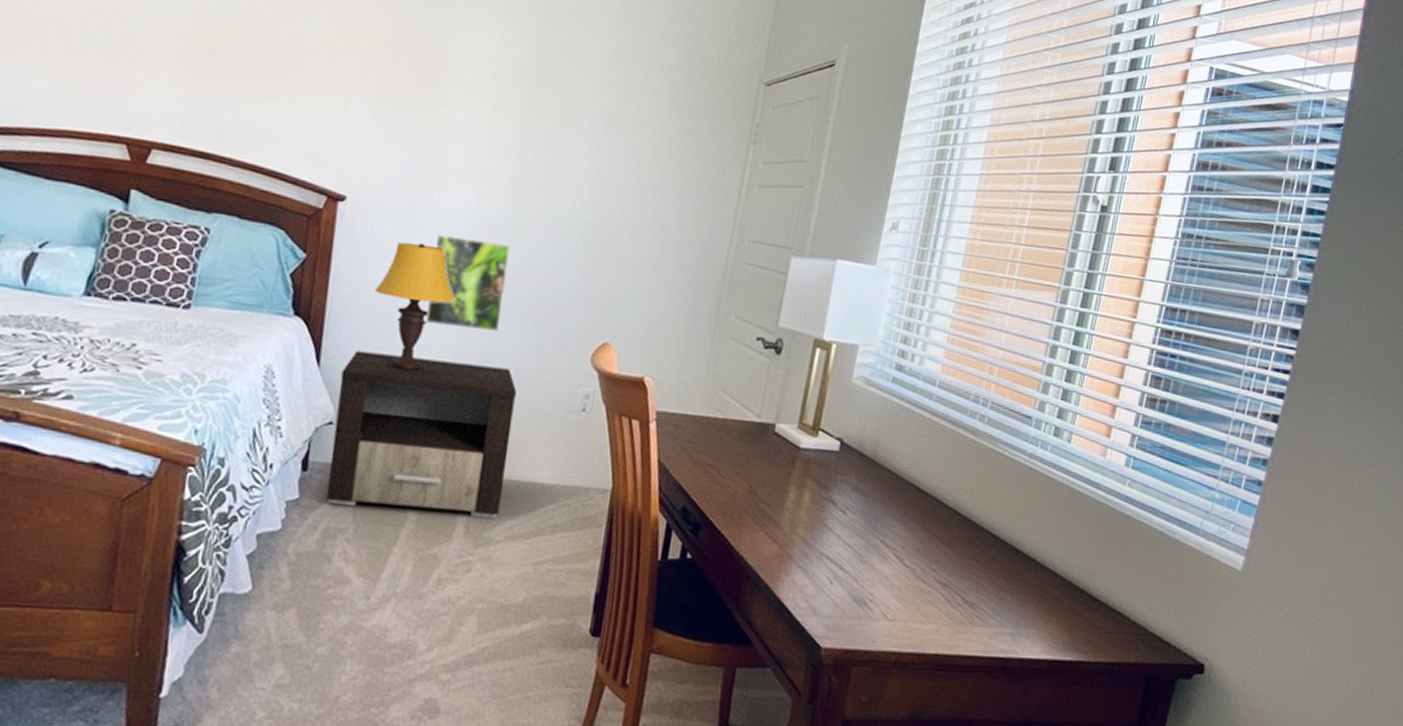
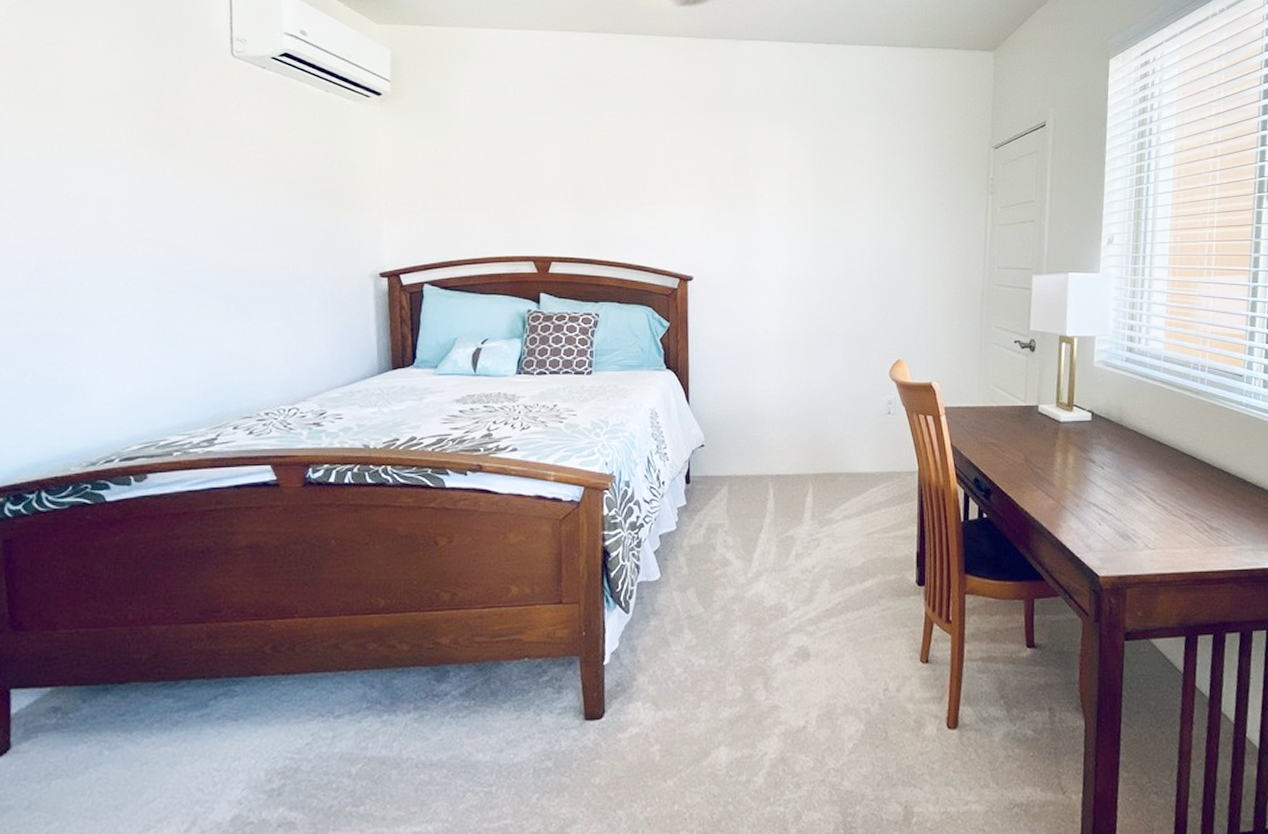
nightstand: present [326,350,516,519] -> none [705,389,836,507]
table lamp: present [375,242,456,371] -> none [723,304,783,400]
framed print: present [425,234,511,333] -> none [762,295,818,363]

